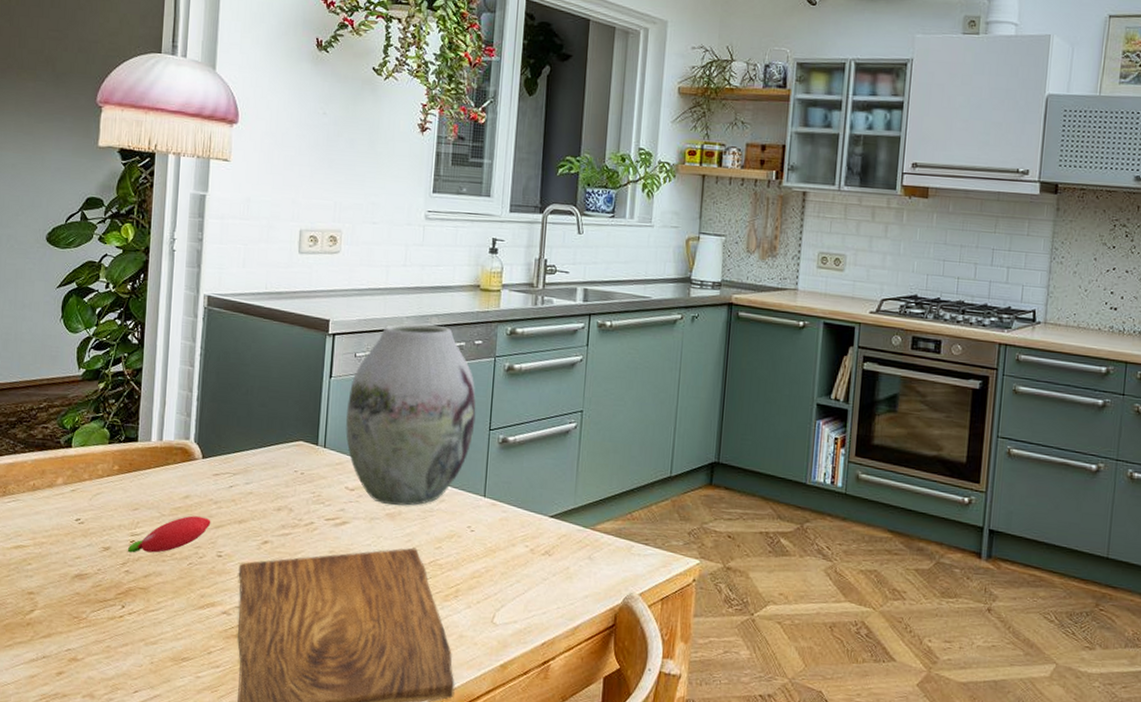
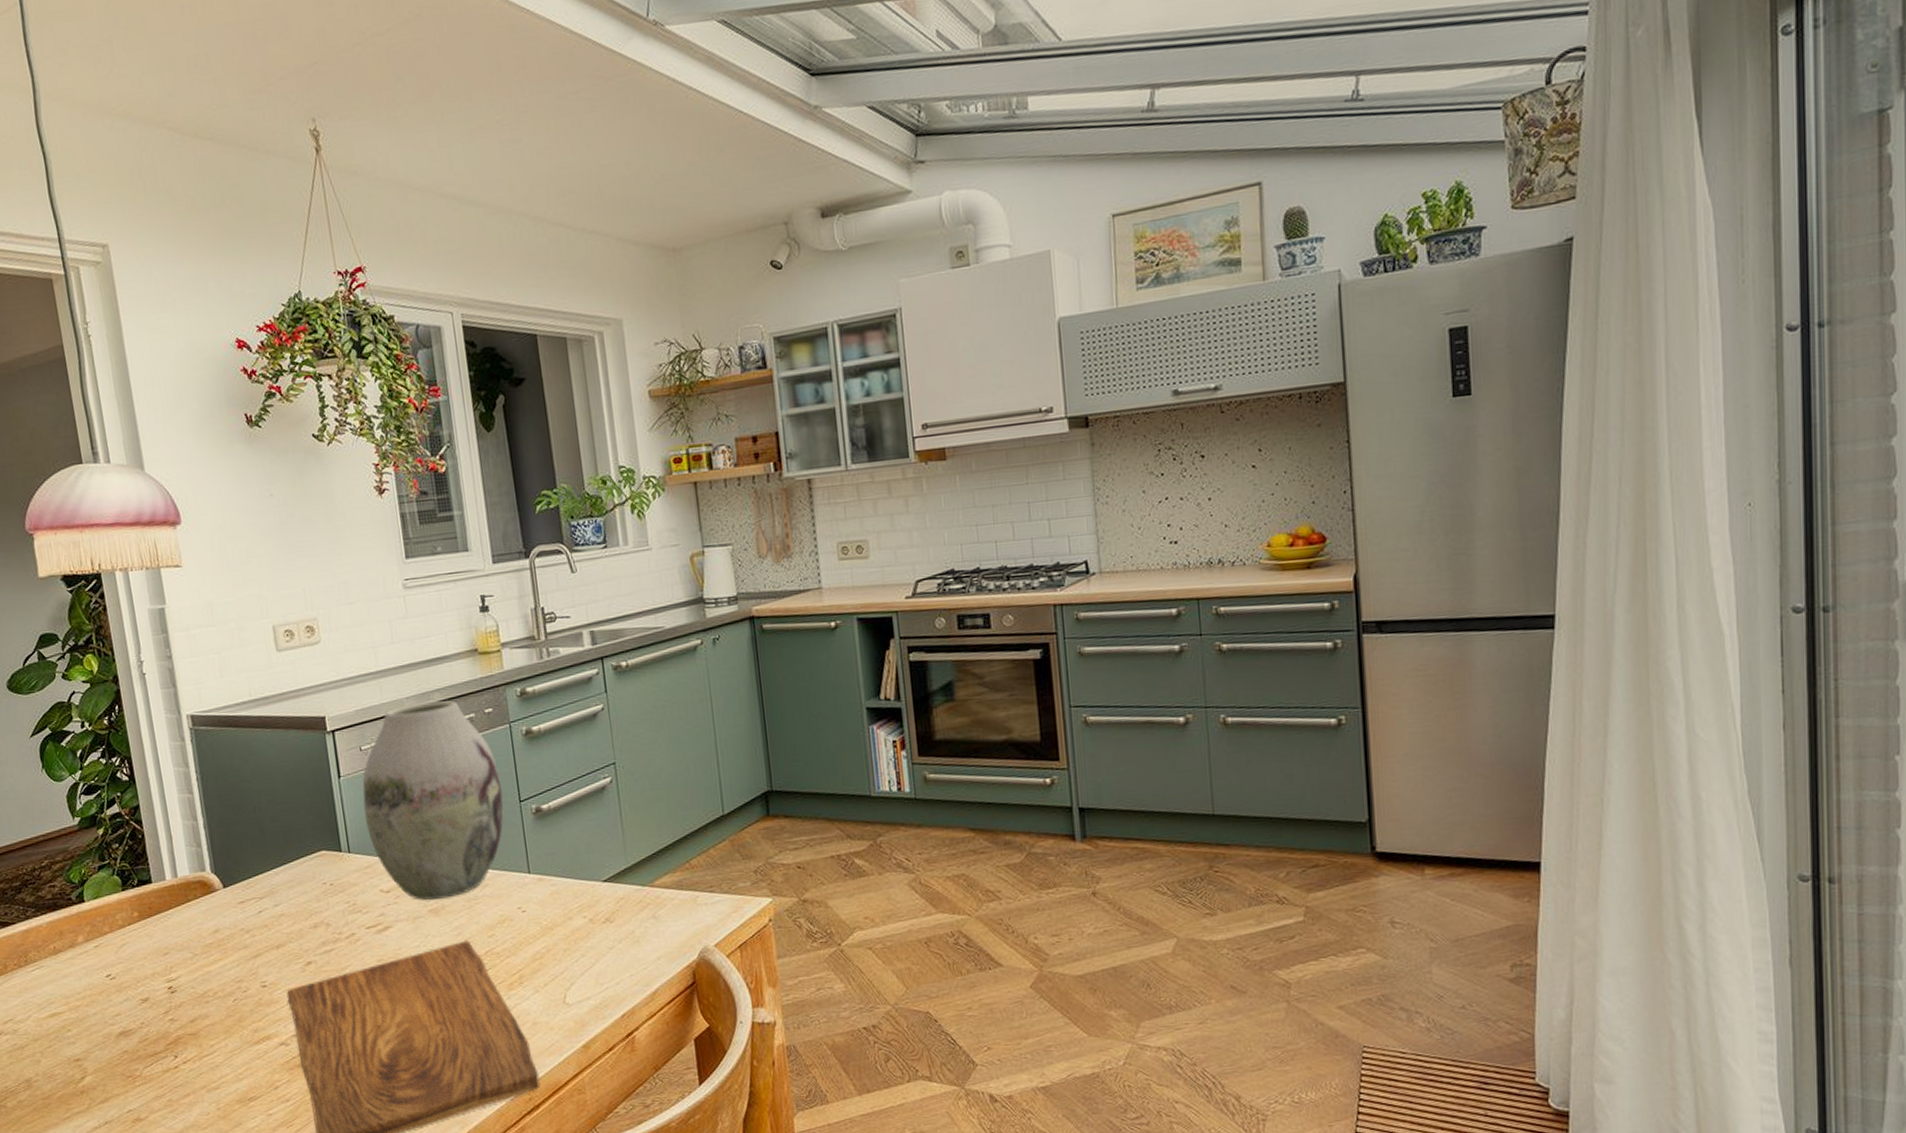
fruit: present [127,515,211,553] -> none [166,949,248,1000]

